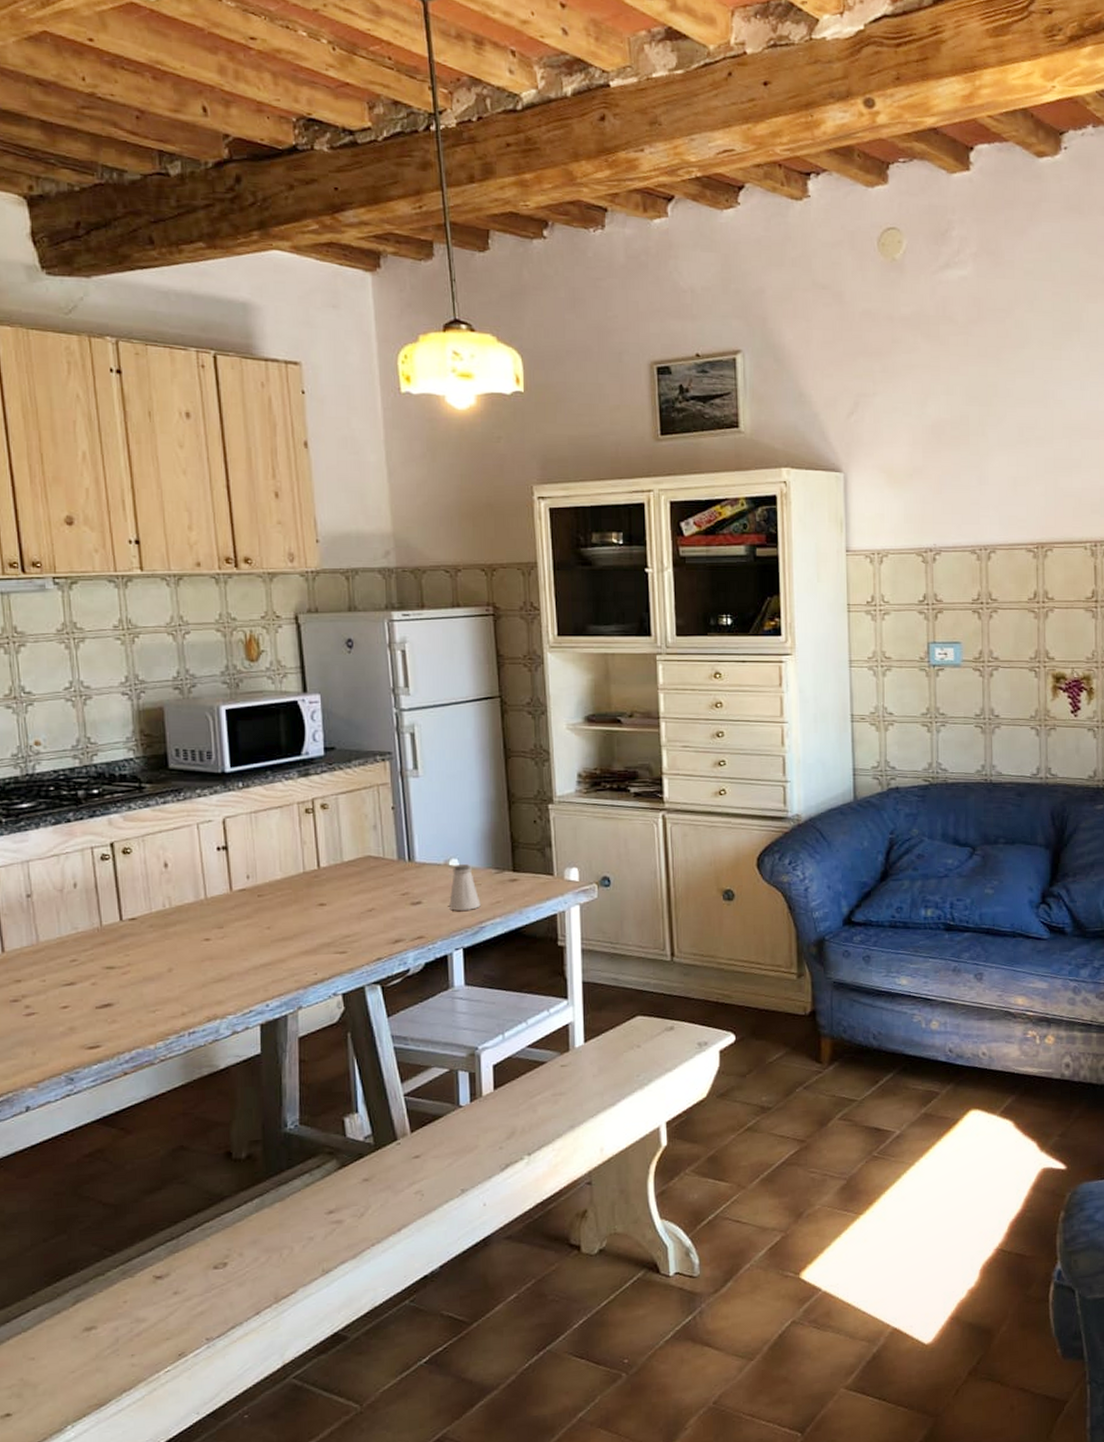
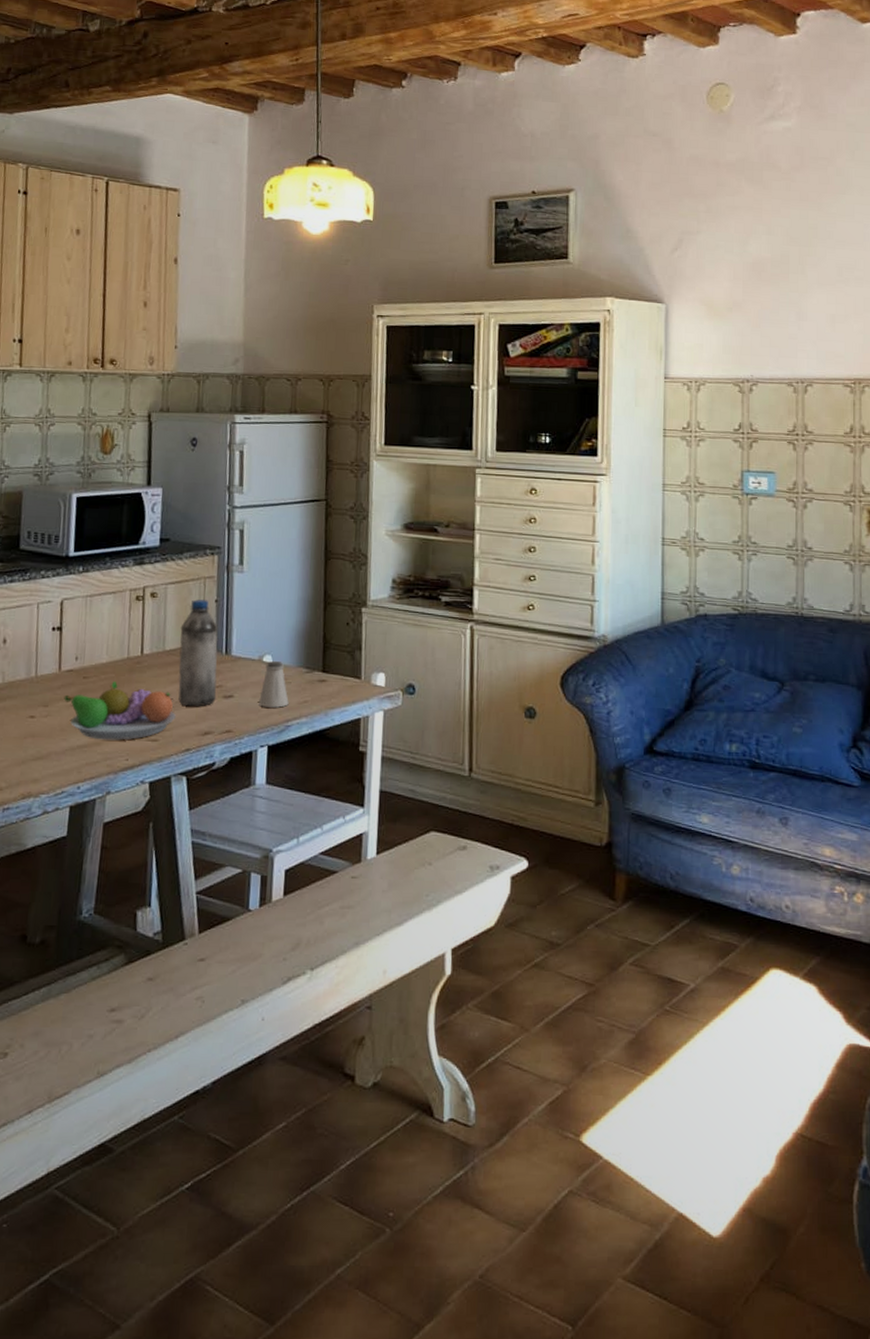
fruit bowl: none [239,897,363,957] -> present [64,681,176,740]
water bottle: none [357,808,404,917] -> present [178,599,218,707]

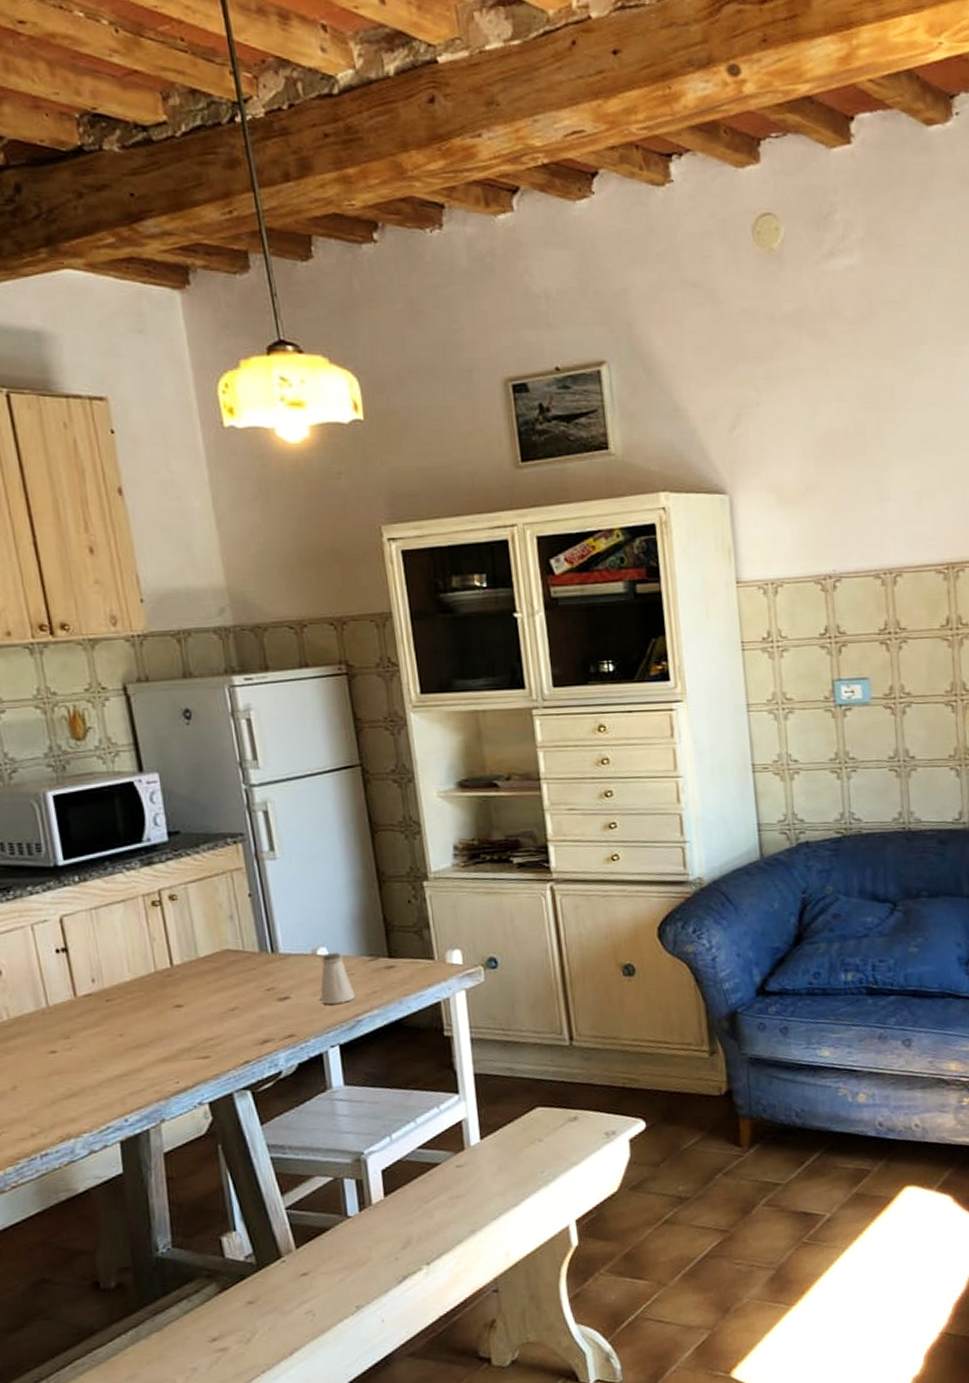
fruit bowl: present [64,681,176,740] -> none [87,1000,226,1066]
water bottle: present [178,599,218,707] -> none [212,895,270,1016]

